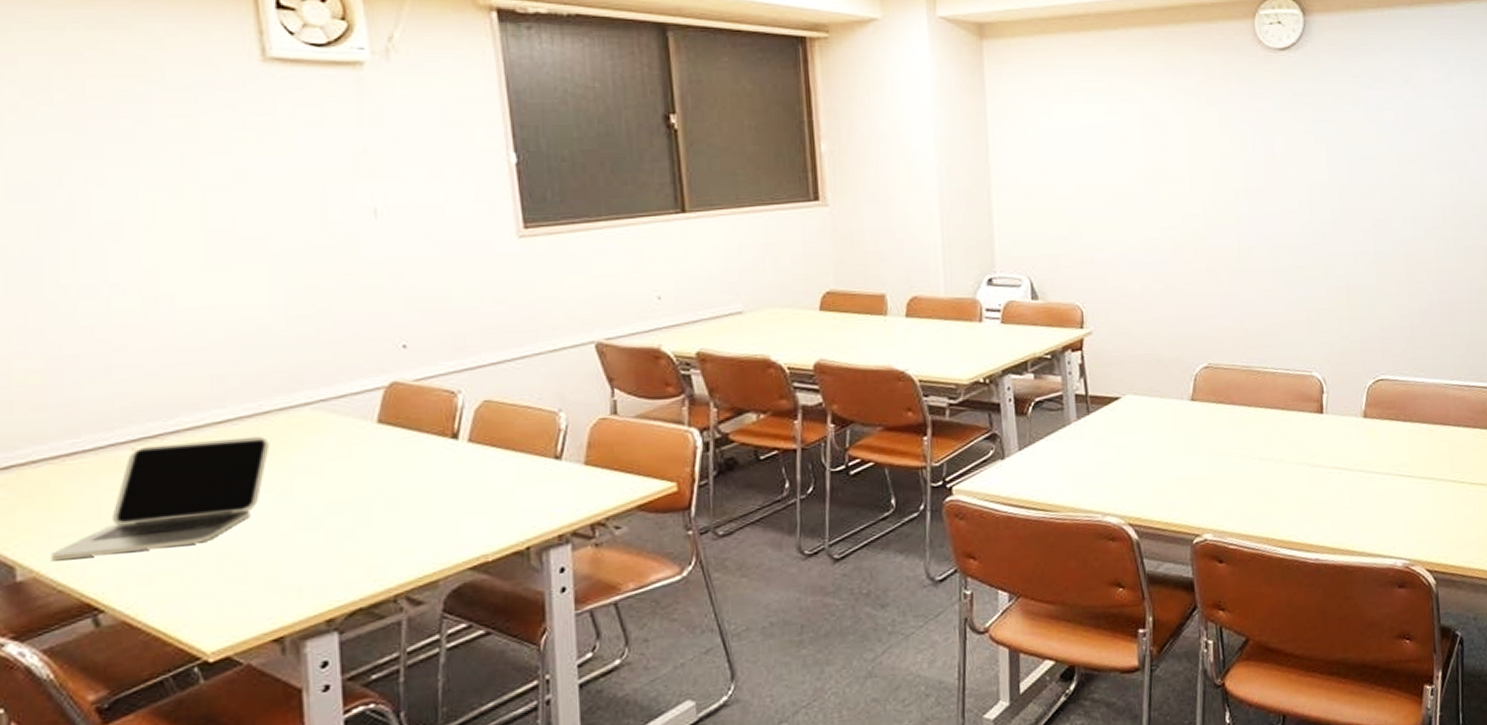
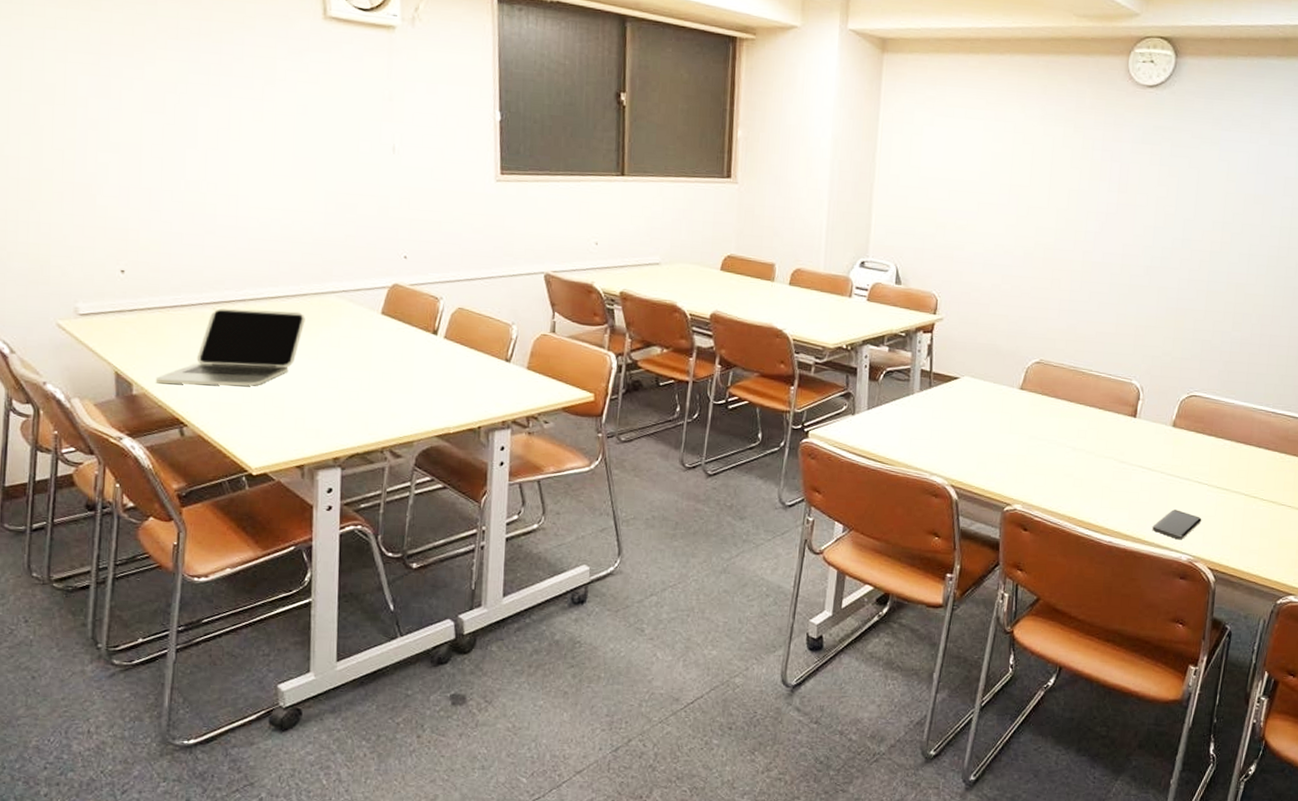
smartphone: none [1360,510,1412,544] -> present [1152,509,1202,540]

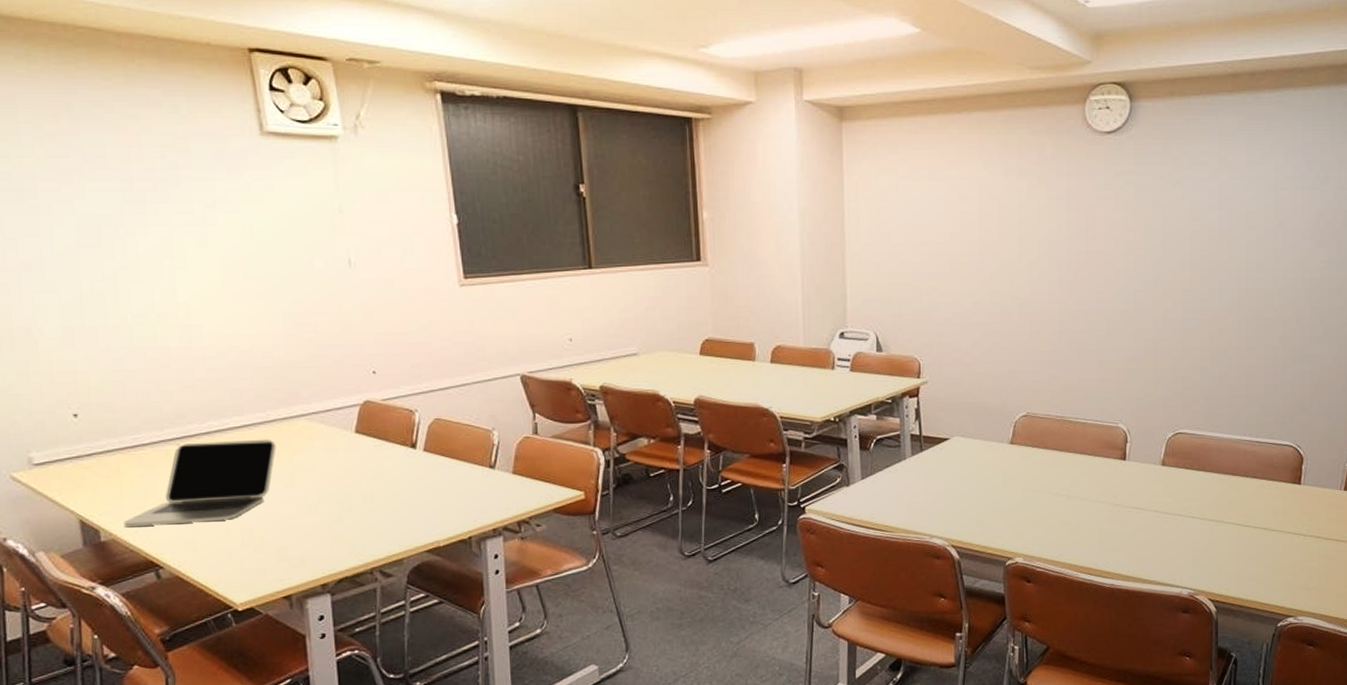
smartphone: present [1152,509,1202,540] -> none [1152,546,1199,575]

